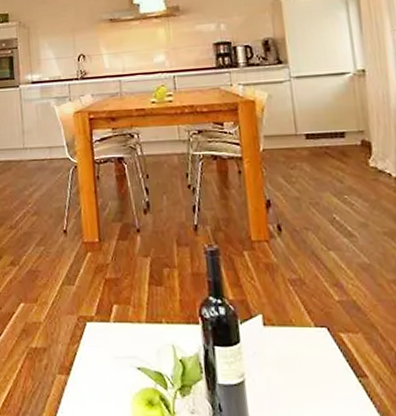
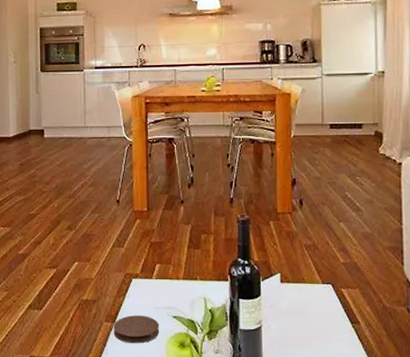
coaster: none [68,366,123,401] -> present [113,315,160,344]

